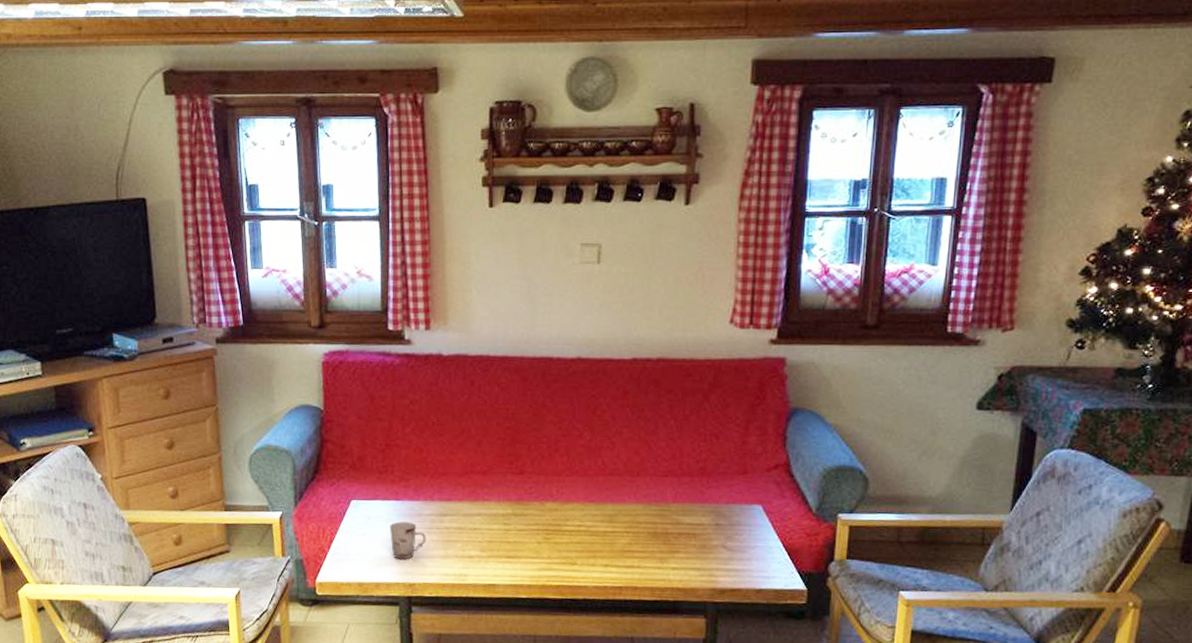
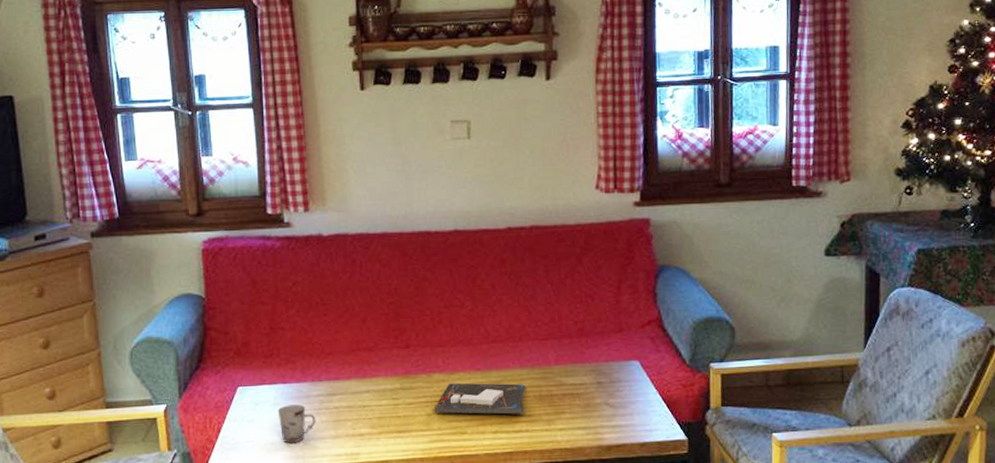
board game: none [544,513,640,550] -> present [434,383,526,414]

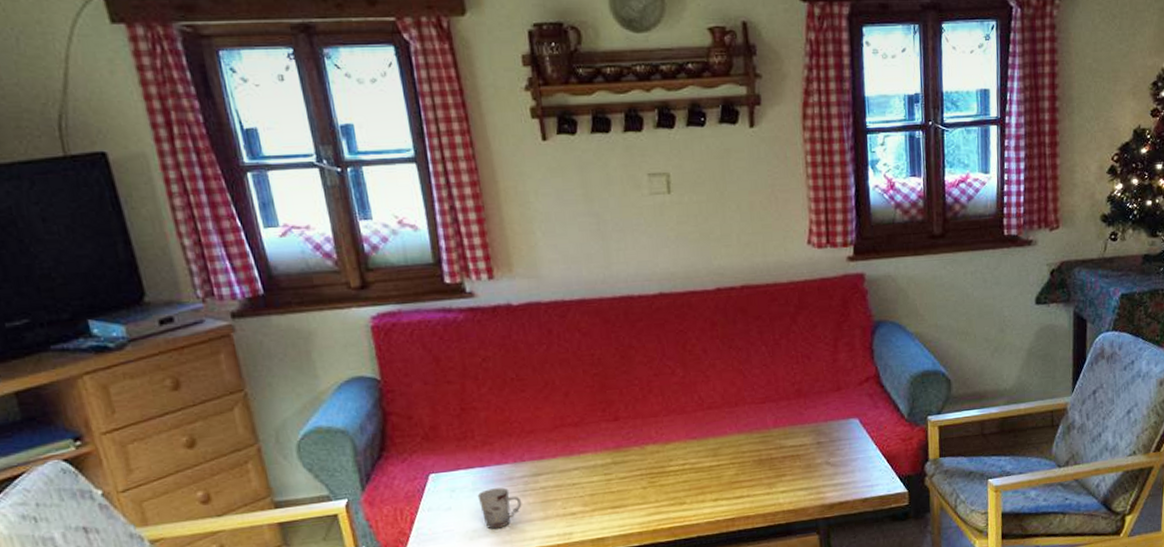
board game: present [434,383,526,414] -> none [649,449,745,486]

